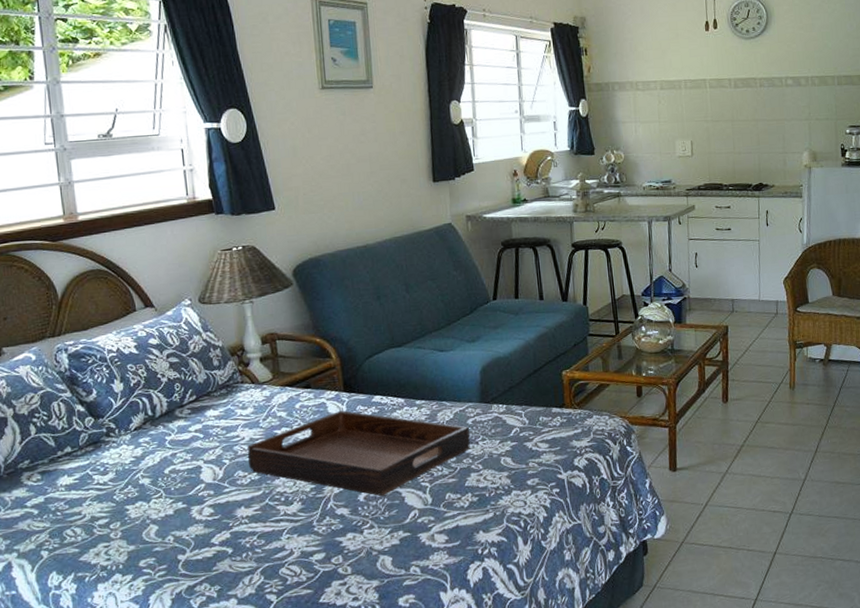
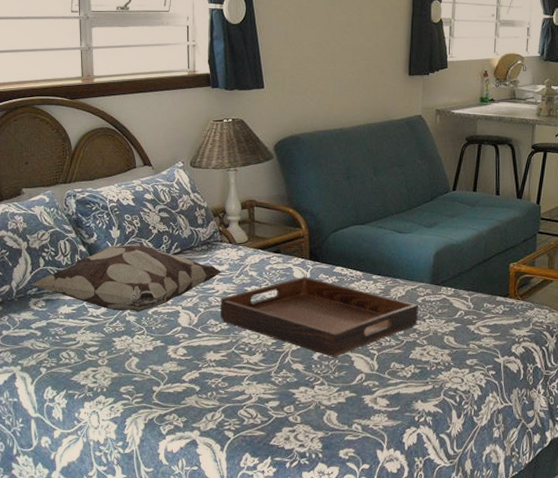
decorative pillow: none [21,394,247,475] -> present [31,243,222,312]

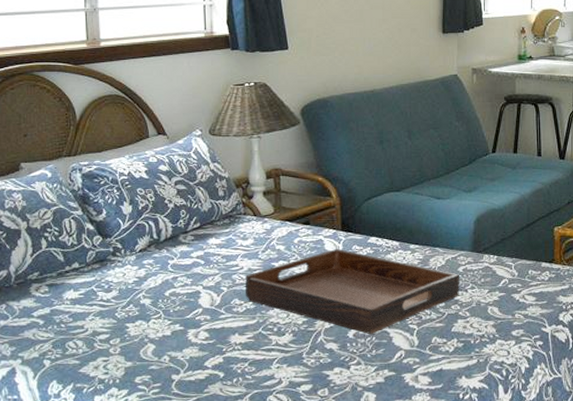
decorative pillow: present [31,243,222,312] -> none [31,219,247,294]

